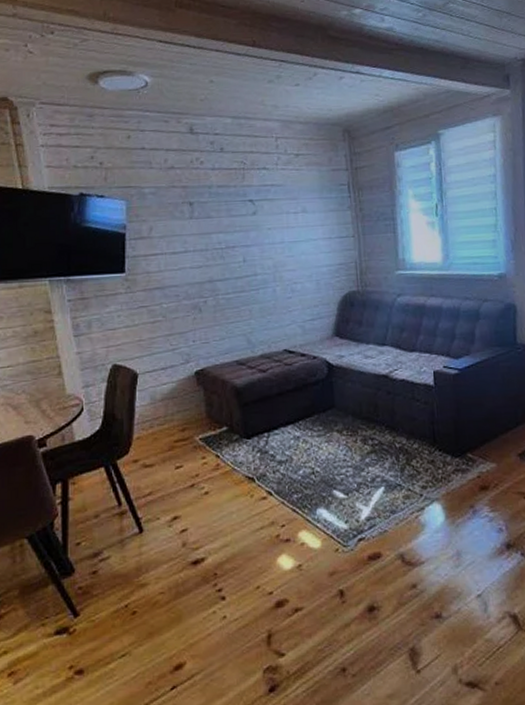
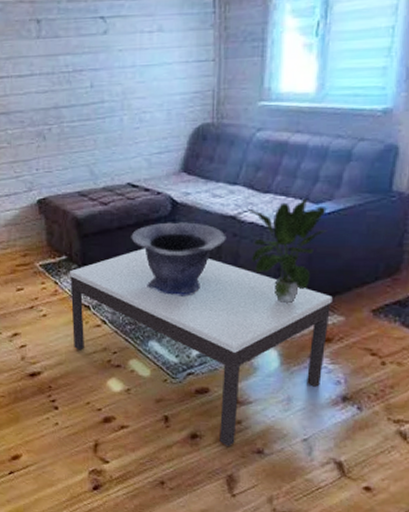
table: none [232,412,485,616] -> present [70,248,333,447]
decorative bowl: none [291,383,382,458] -> present [131,222,226,297]
potted plant: none [397,354,469,456] -> present [247,198,327,304]

